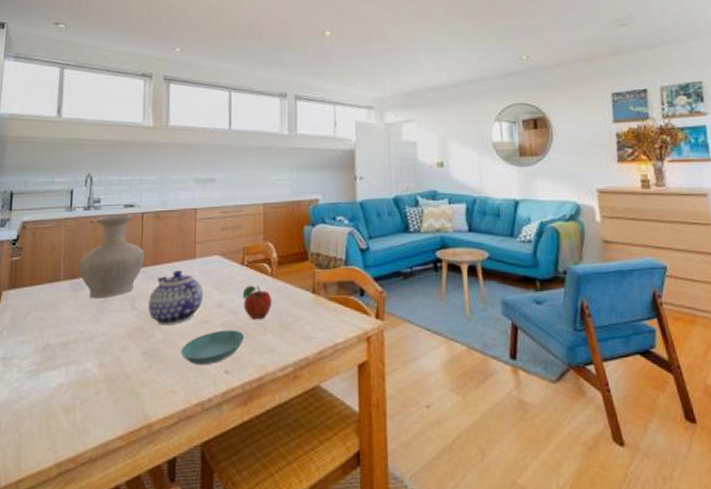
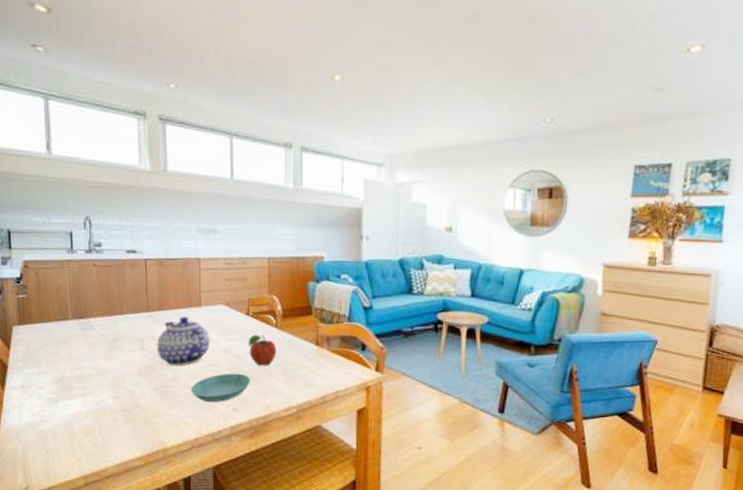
vase: present [79,214,146,299] -> none [86,259,151,339]

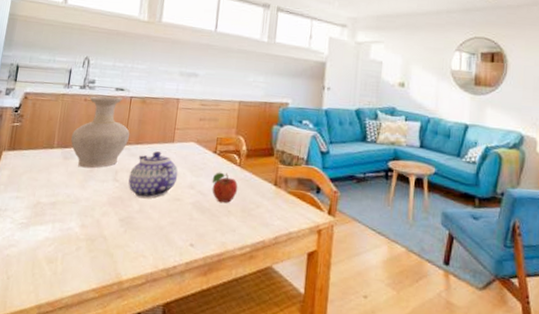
vase: none [86,259,151,339] -> present [71,96,130,168]
saucer: present [191,373,250,403] -> none [153,208,210,237]

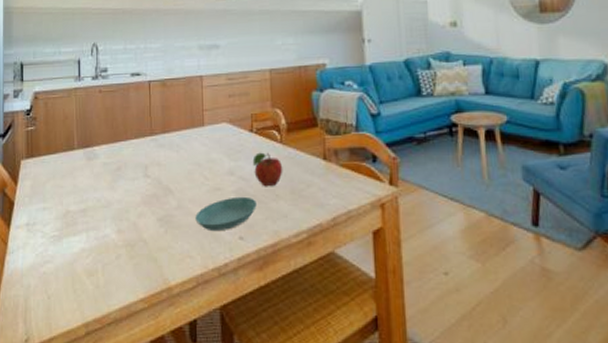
vase: present [71,96,130,168] -> none [92,82,155,167]
teapot: present [128,151,179,199] -> none [161,138,214,193]
saucer: none [153,208,210,237] -> present [195,196,257,232]

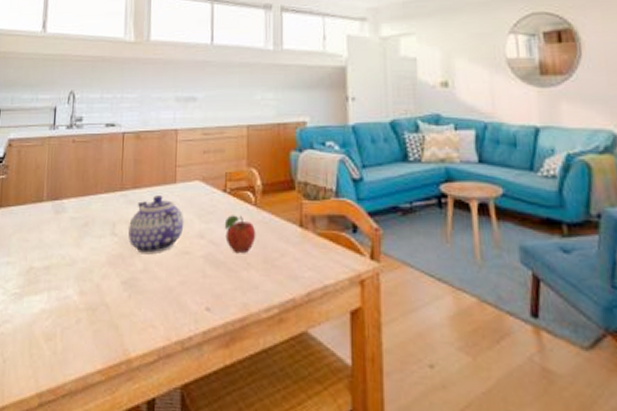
teapot: none [161,138,214,193] -> present [128,195,184,255]
saucer: present [195,196,257,232] -> none [161,262,226,300]

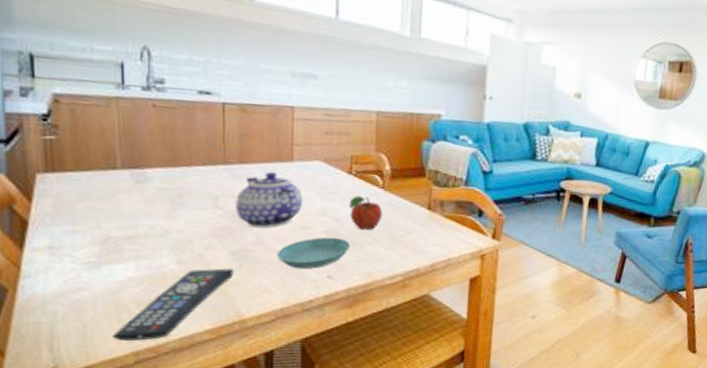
remote control: none [23,299,124,380] -> present [112,268,234,341]
saucer: none [161,262,226,300] -> present [277,237,350,270]

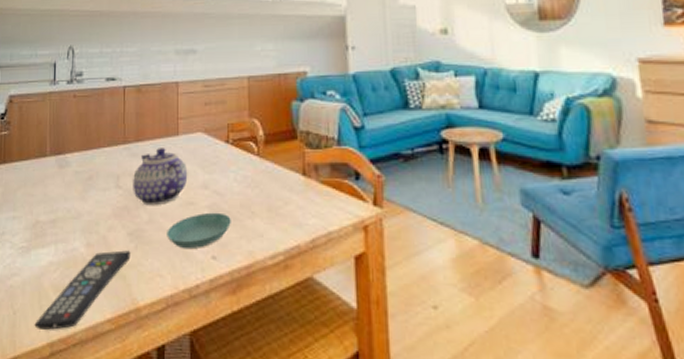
fruit: present [348,195,383,231] -> none [228,165,260,203]

